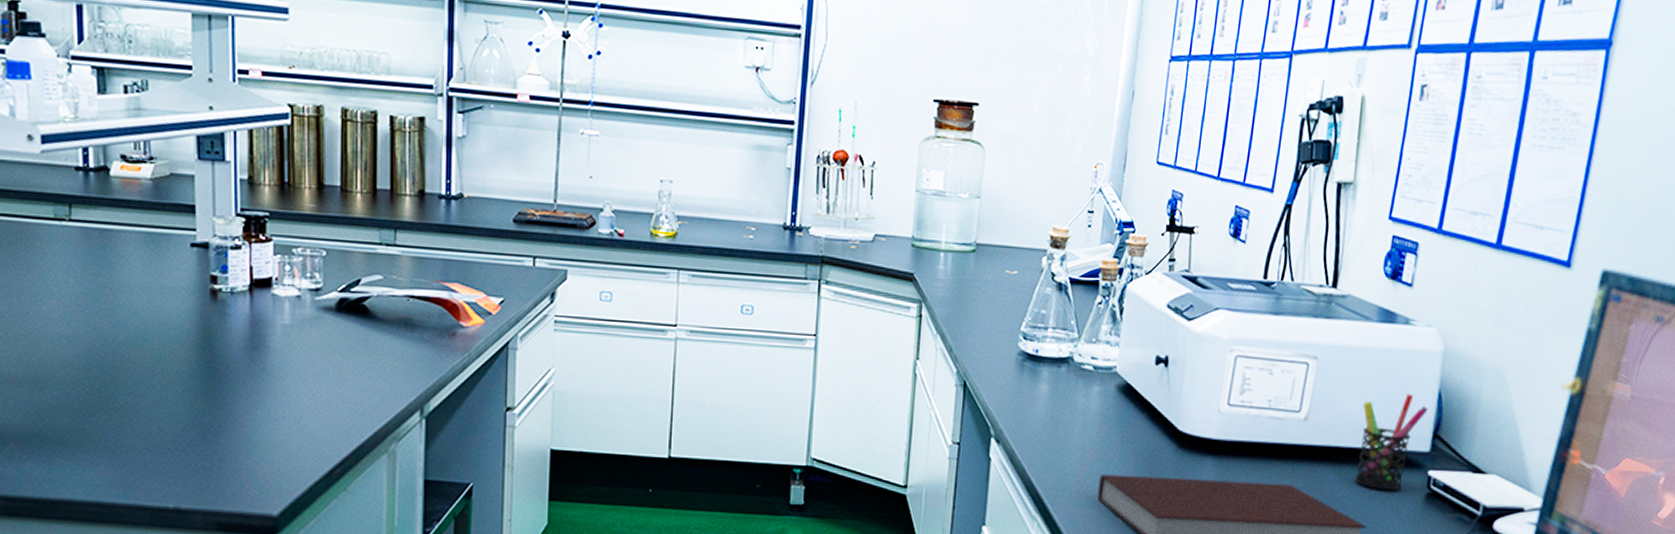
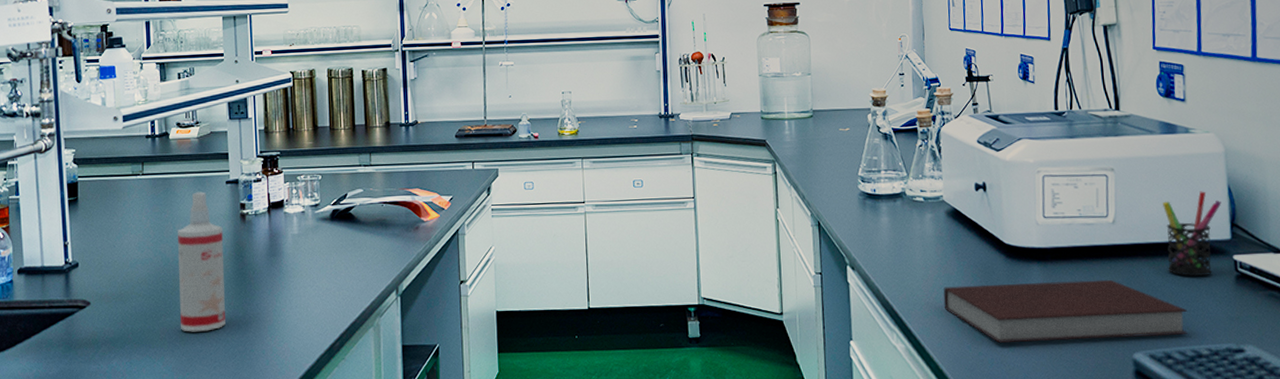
spray bottle: none [120,253,186,438] -> present [178,191,225,332]

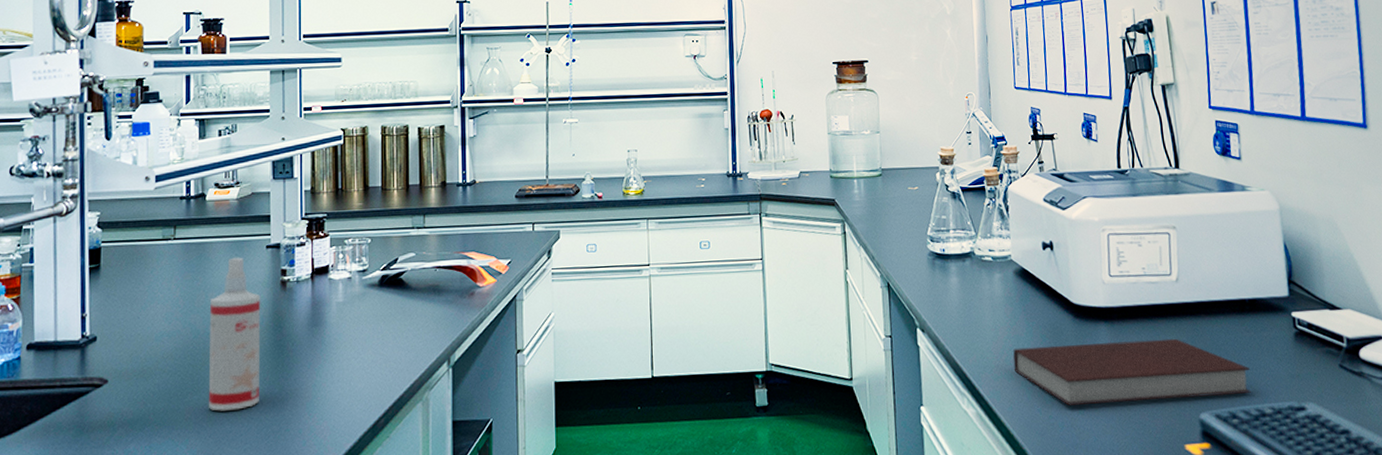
pen holder: present [1163,191,1221,276] -> none [1223,248,1278,334]

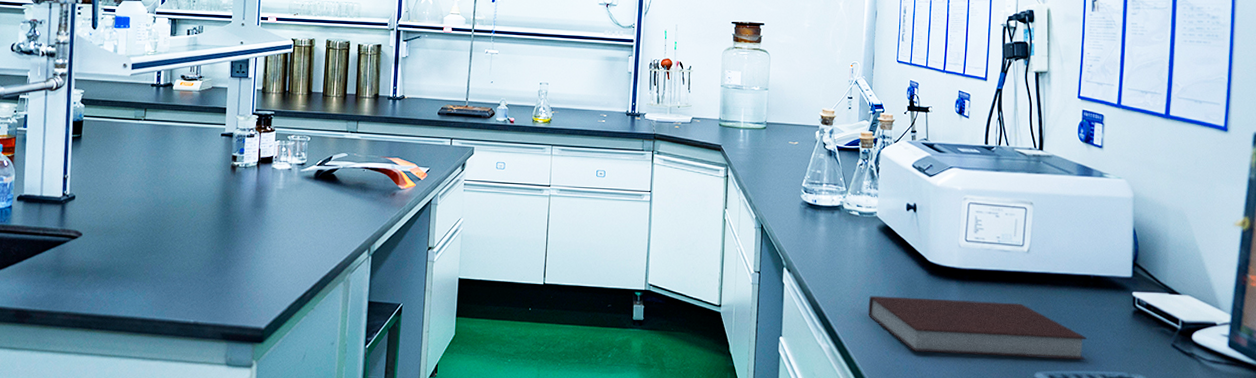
spray bottle: present [209,257,261,411] -> none [164,141,214,271]

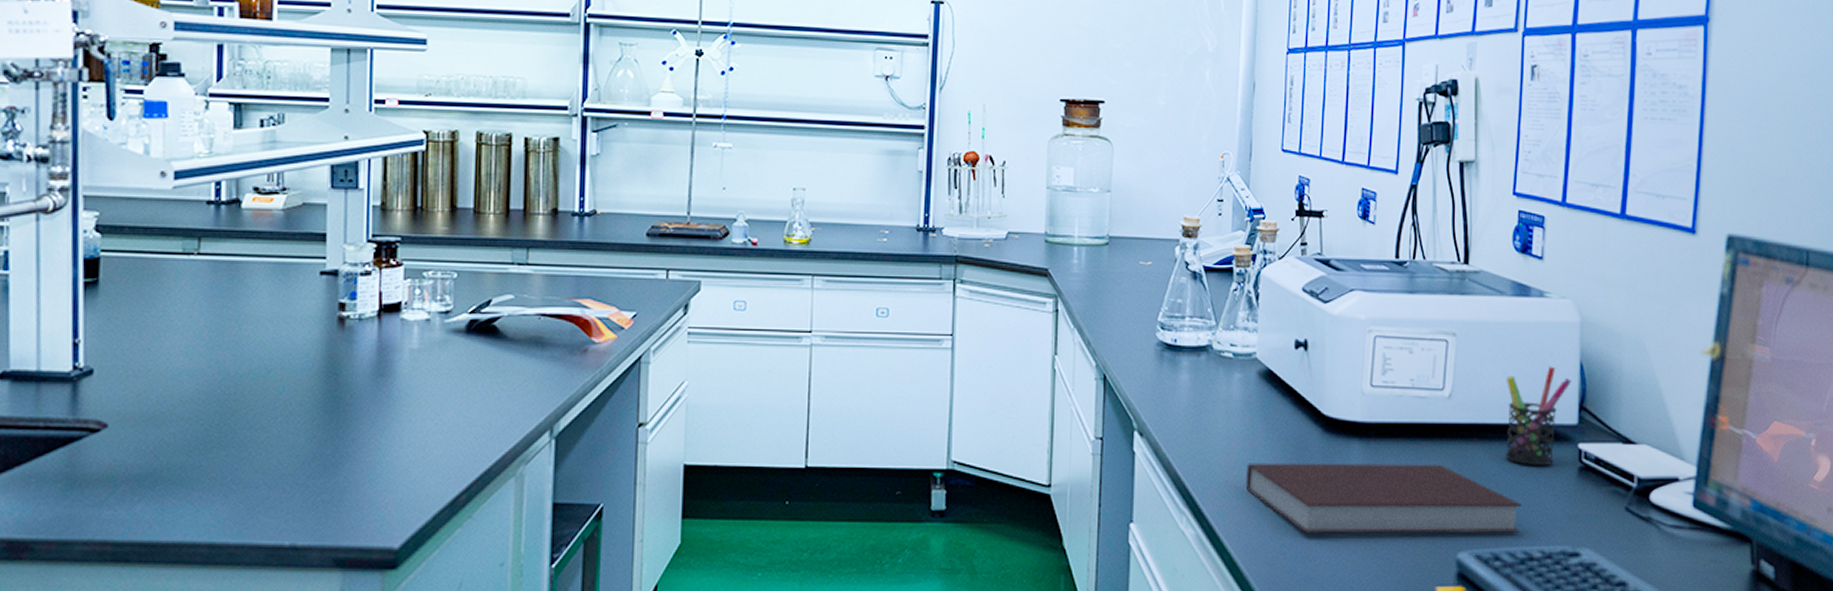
pen holder: none [1073,231,1126,308] -> present [1506,366,1571,465]

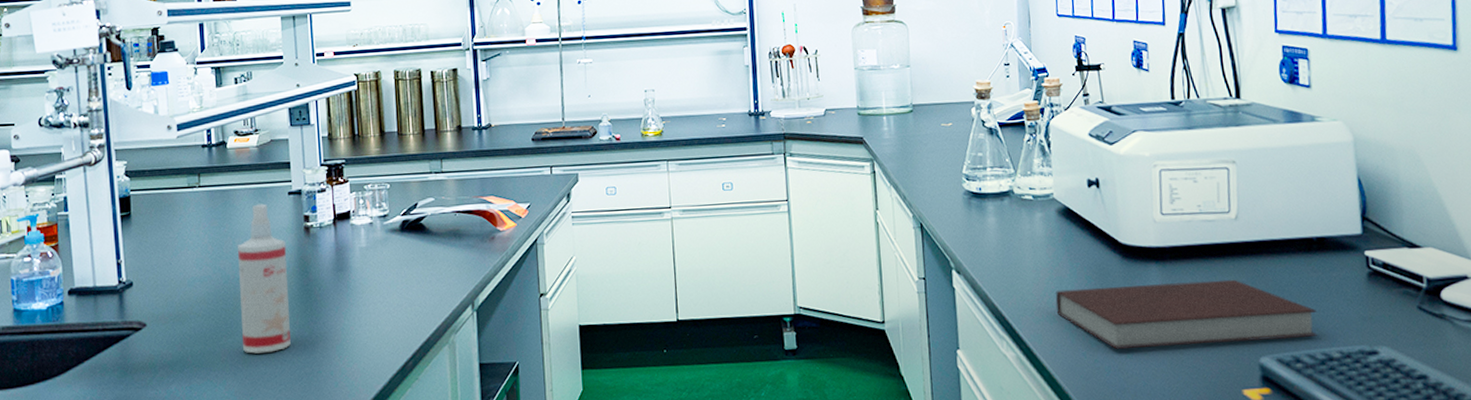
spray bottle: none [240,283,312,472] -> present [238,203,291,354]
pen holder: present [1506,366,1571,465] -> none [1288,183,1351,274]

